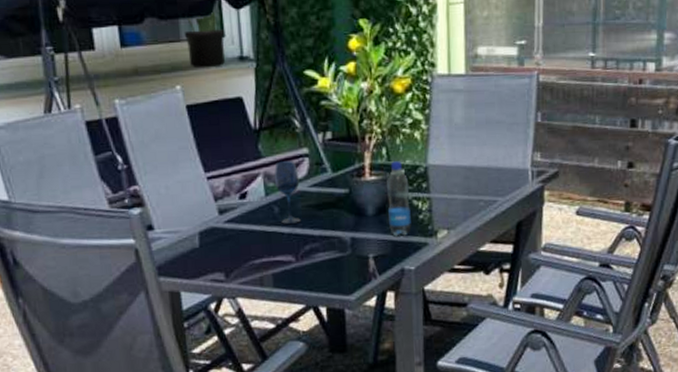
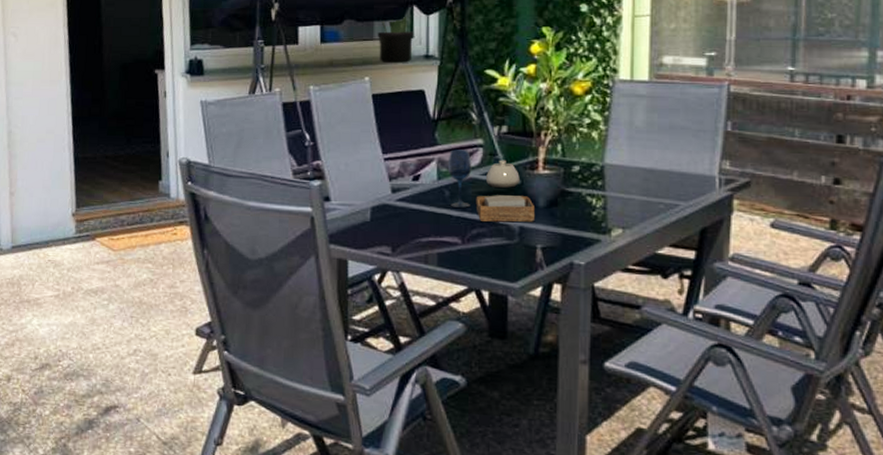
napkin holder: none [306,205,366,236] -> present [475,195,536,223]
sugar bowl: none [313,168,348,199] -> present [485,160,520,188]
bottle: present [387,161,411,237] -> none [560,158,584,231]

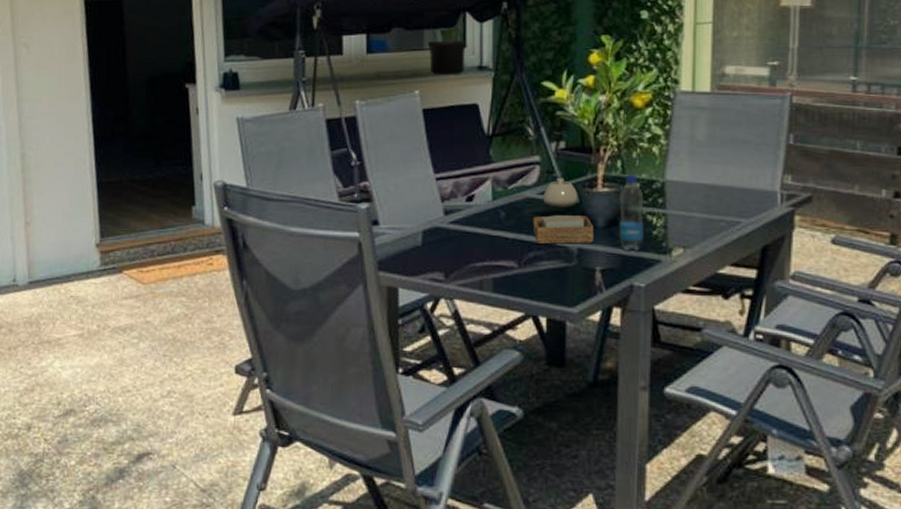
wineglass: present [447,149,472,208] -> none [503,167,529,229]
bottle: none [560,158,584,231] -> present [620,174,644,251]

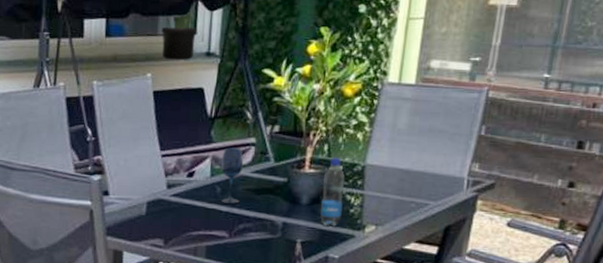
wineglass: none [503,167,529,229] -> present [220,147,244,204]
napkin holder: present [532,215,595,244] -> none [244,192,299,219]
sugar bowl: present [542,177,578,207] -> none [255,158,287,186]

